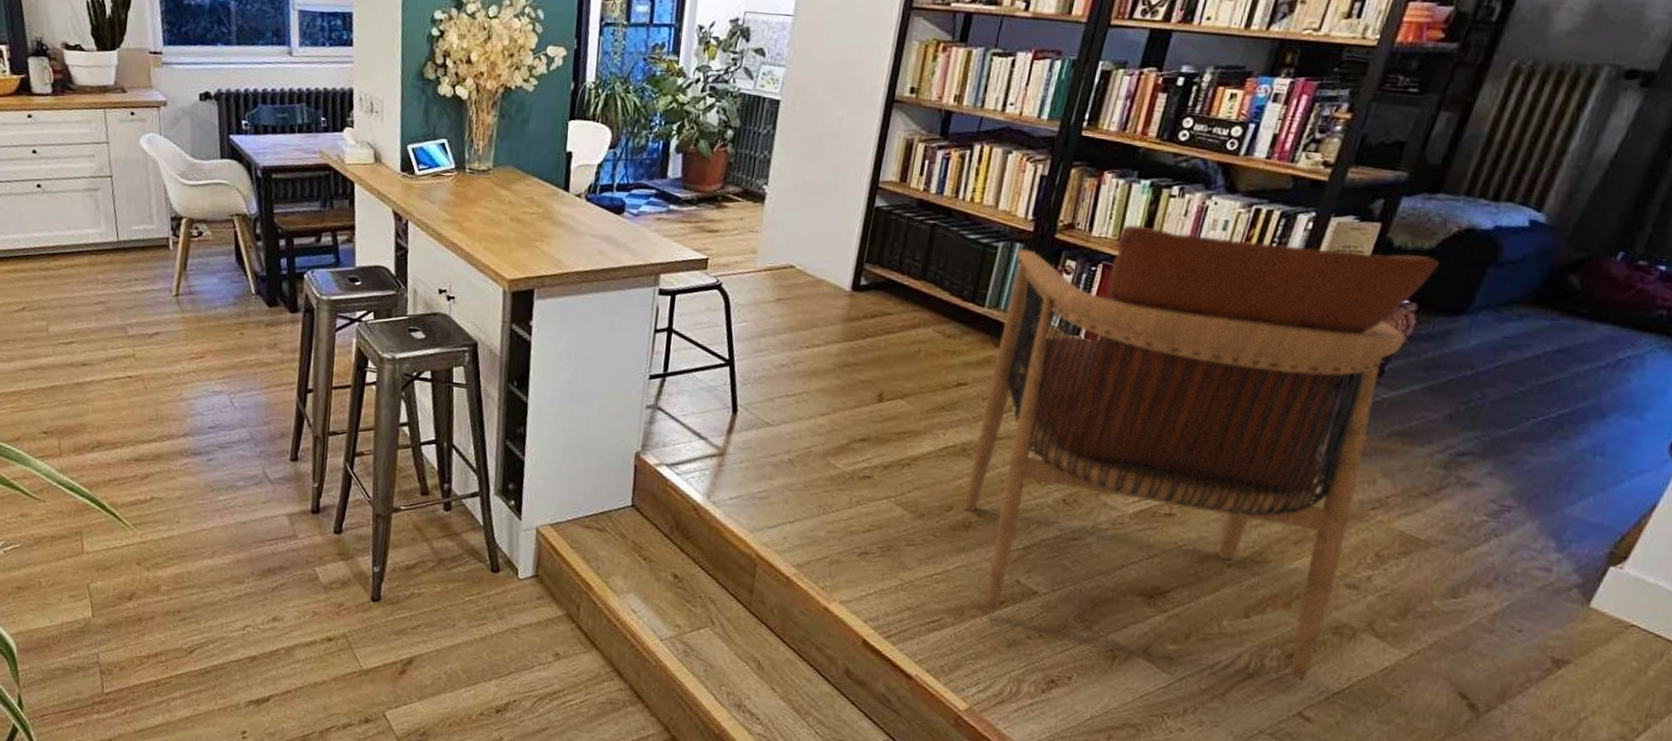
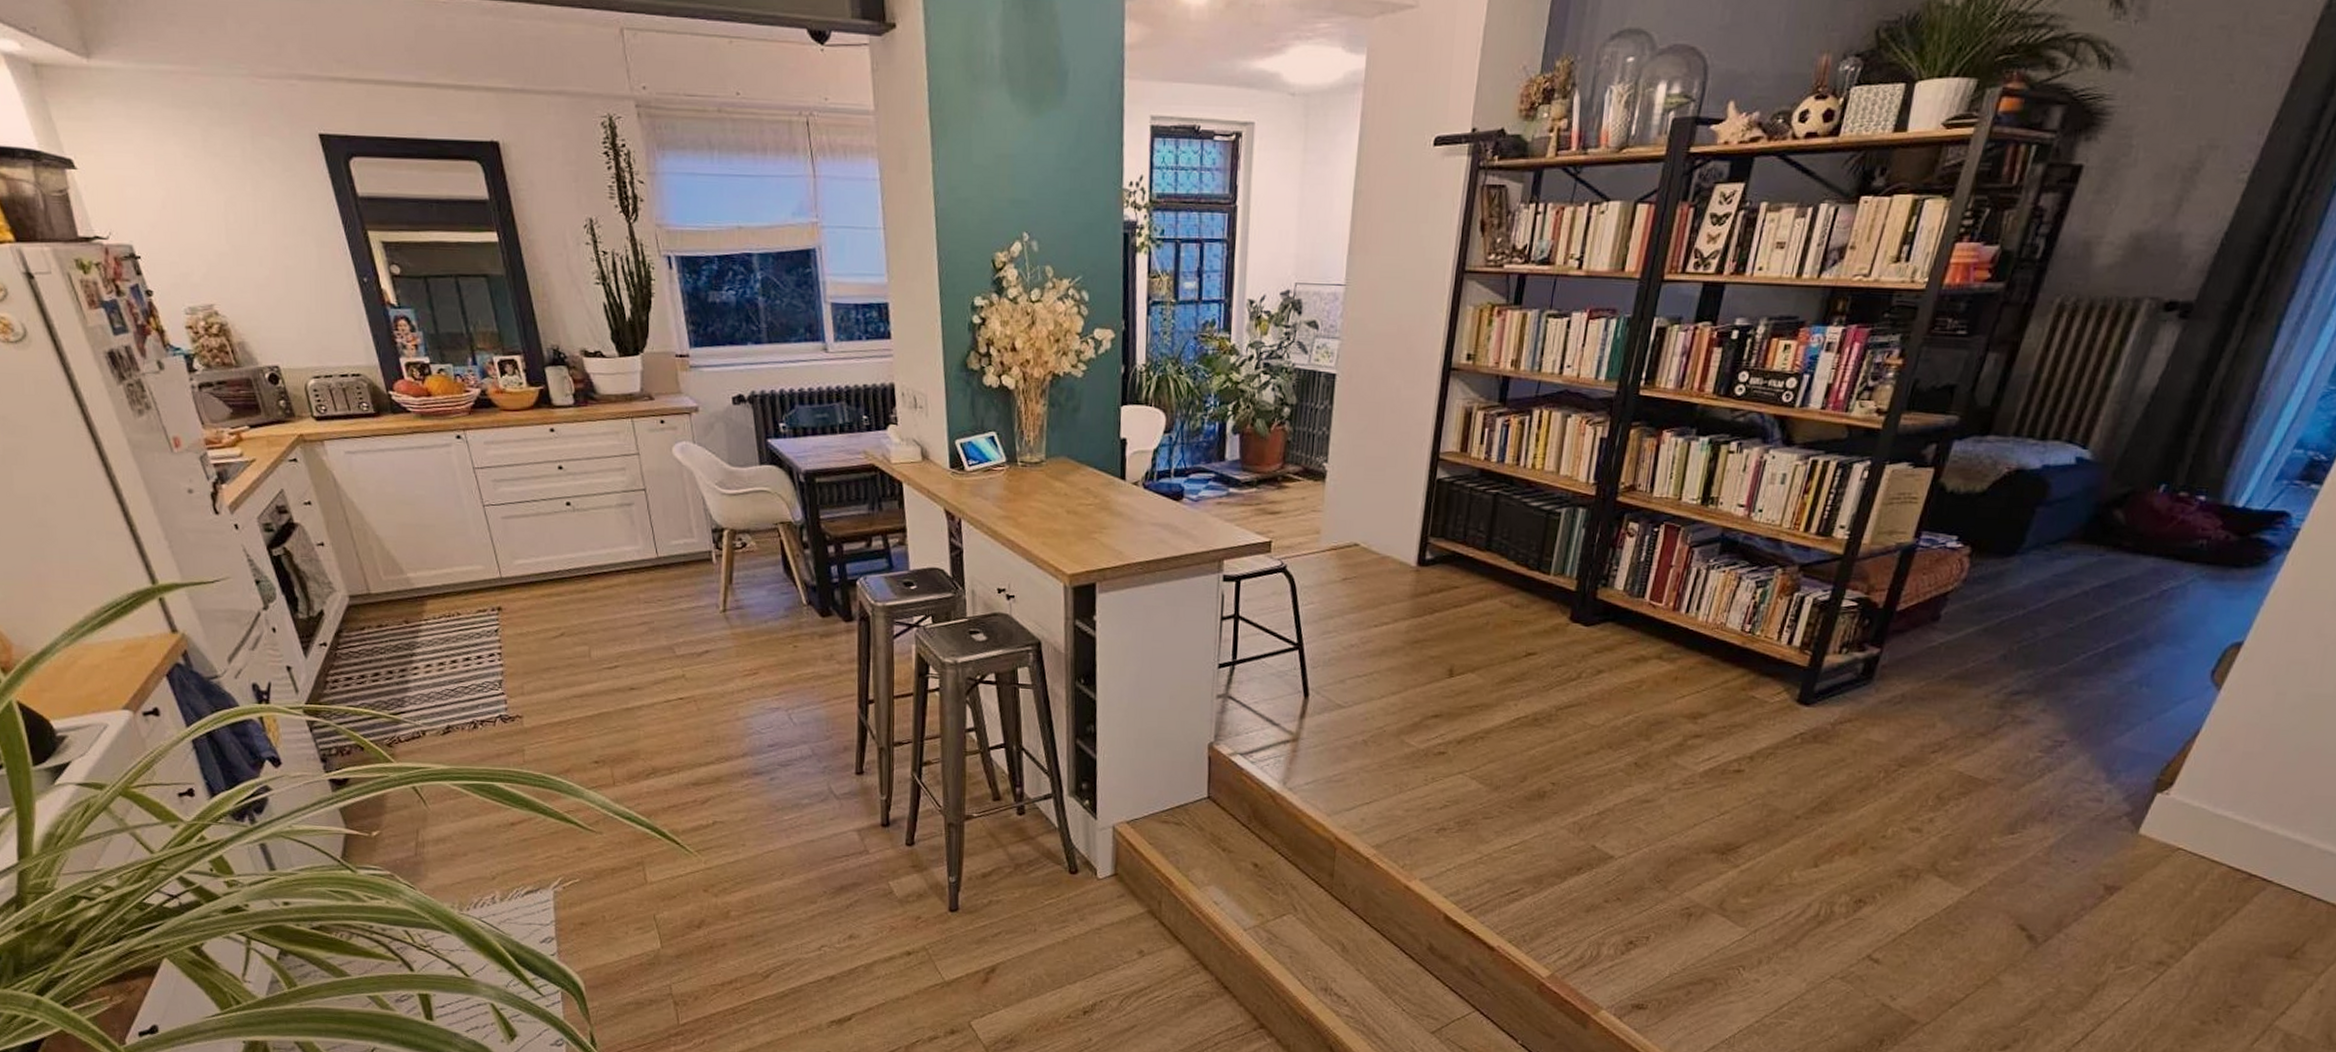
armchair: present [964,224,1441,680] -> none [1538,482,1992,924]

